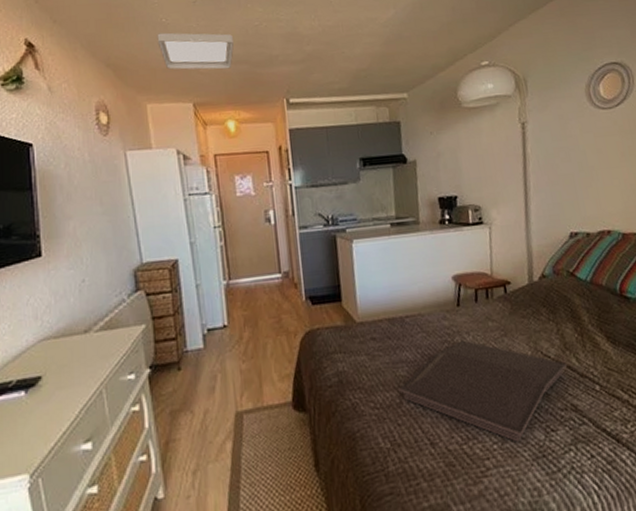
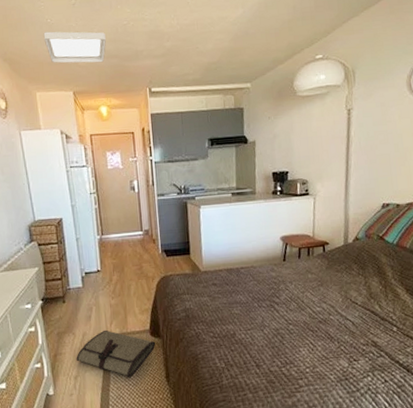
tool roll: none [195,404,301,468] -> present [76,330,156,377]
serving tray: present [399,340,568,442] -> none [233,288,371,368]

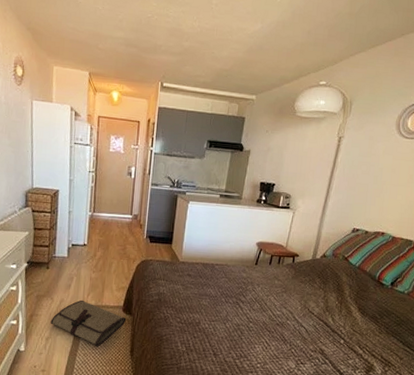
ceiling light: present [43,31,107,63] -> none [69,9,130,50]

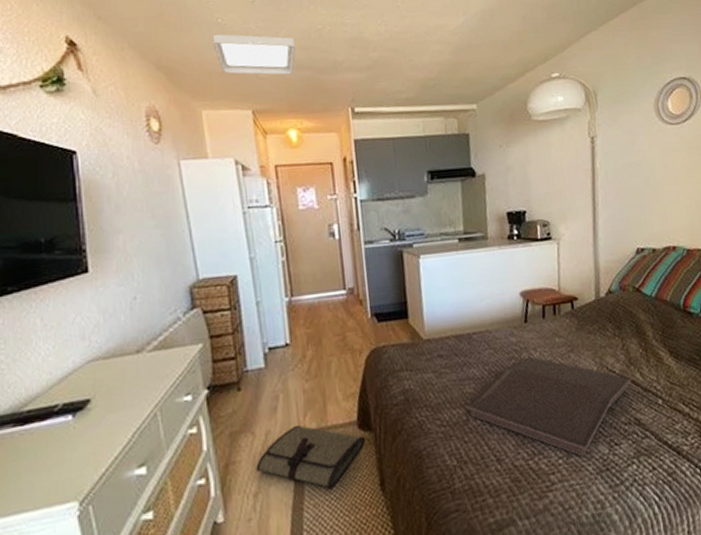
ceiling light: none [69,9,130,50] -> present [212,34,296,75]
serving tray: none [199,289,325,366] -> present [465,356,632,457]

